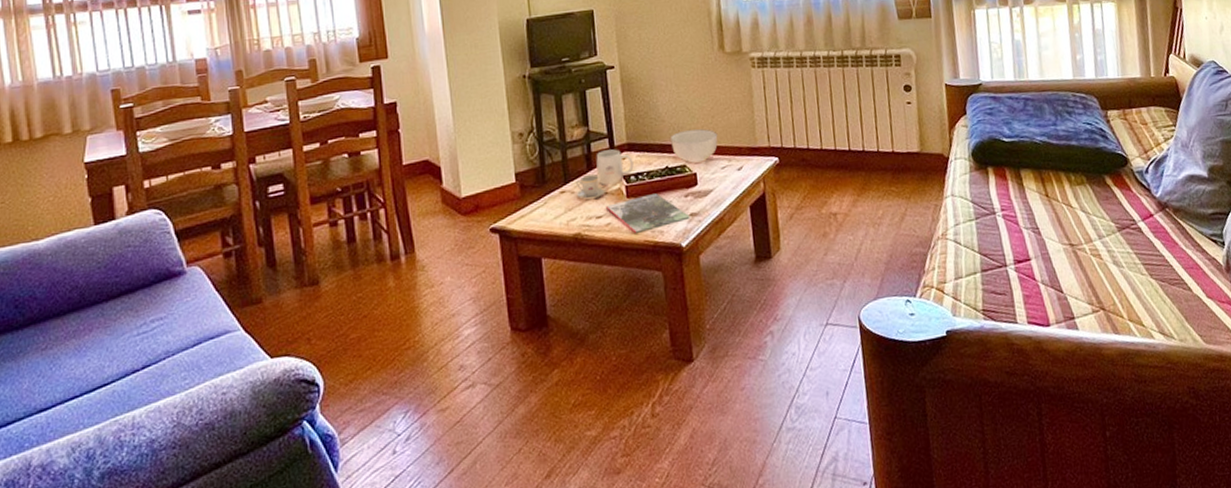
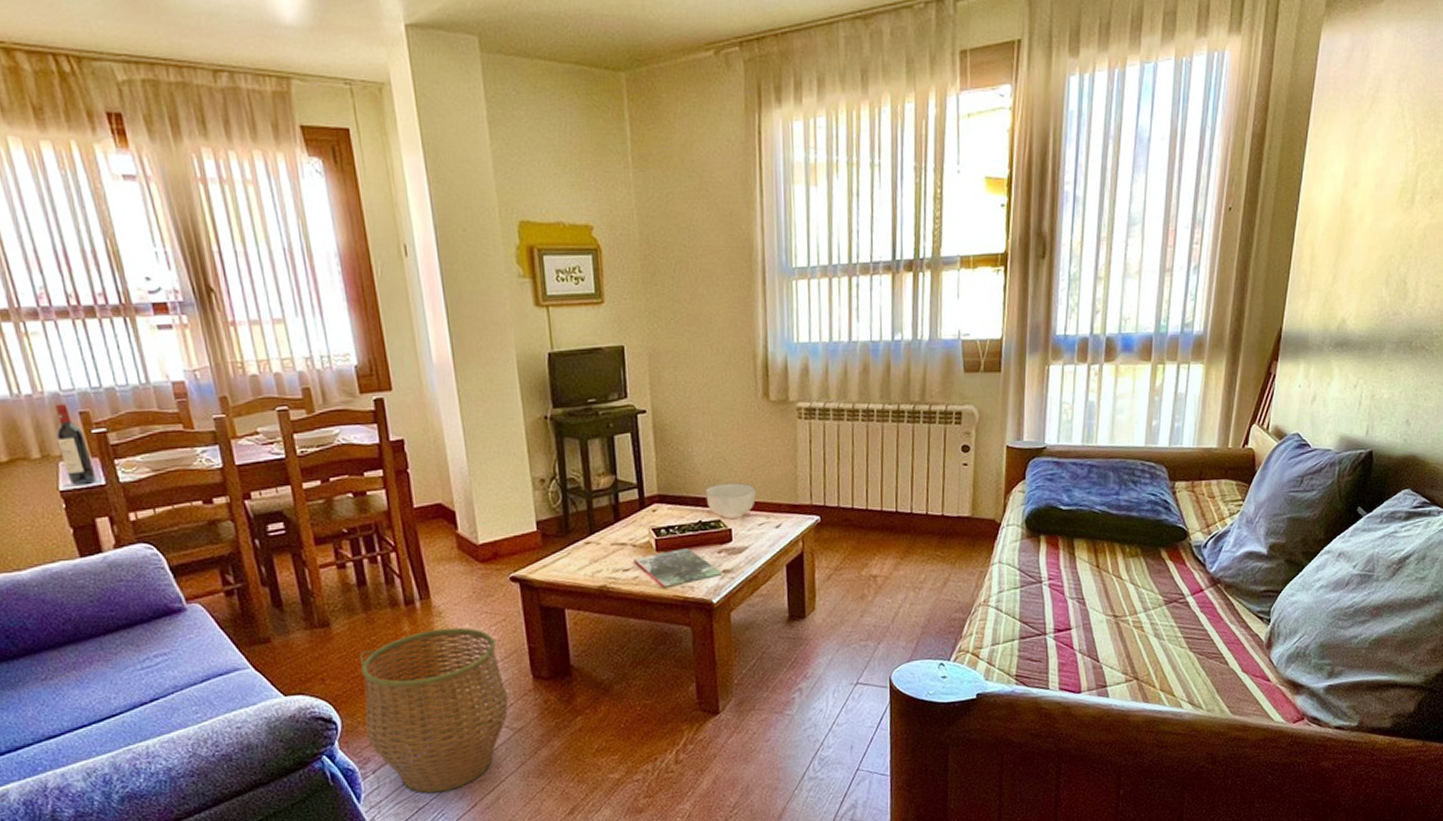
wine bottle: none [88,83,119,158] -> present [54,404,97,486]
basket: none [345,280,487,460] -> present [359,627,509,794]
teacup: present [575,174,606,200] -> none [601,526,634,553]
mug: present [596,149,634,186] -> none [624,500,665,539]

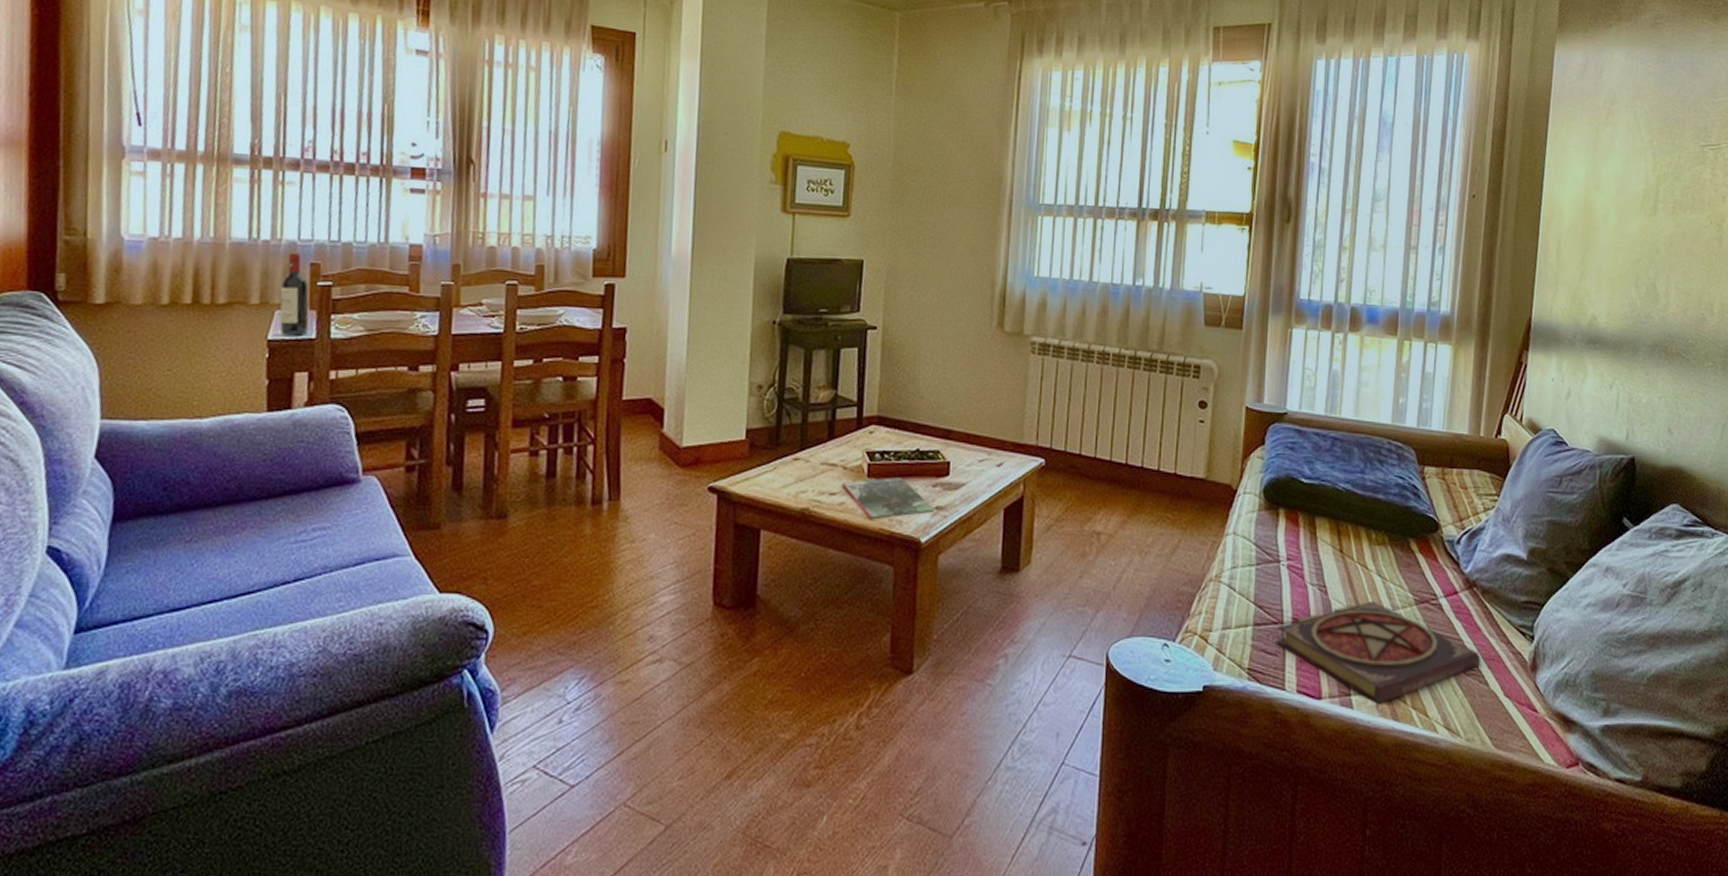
basket: present [359,627,509,794] -> none [518,535,683,732]
bowl: present [705,482,757,520] -> none [927,411,981,452]
book: none [1039,605,1223,691] -> present [1275,600,1481,704]

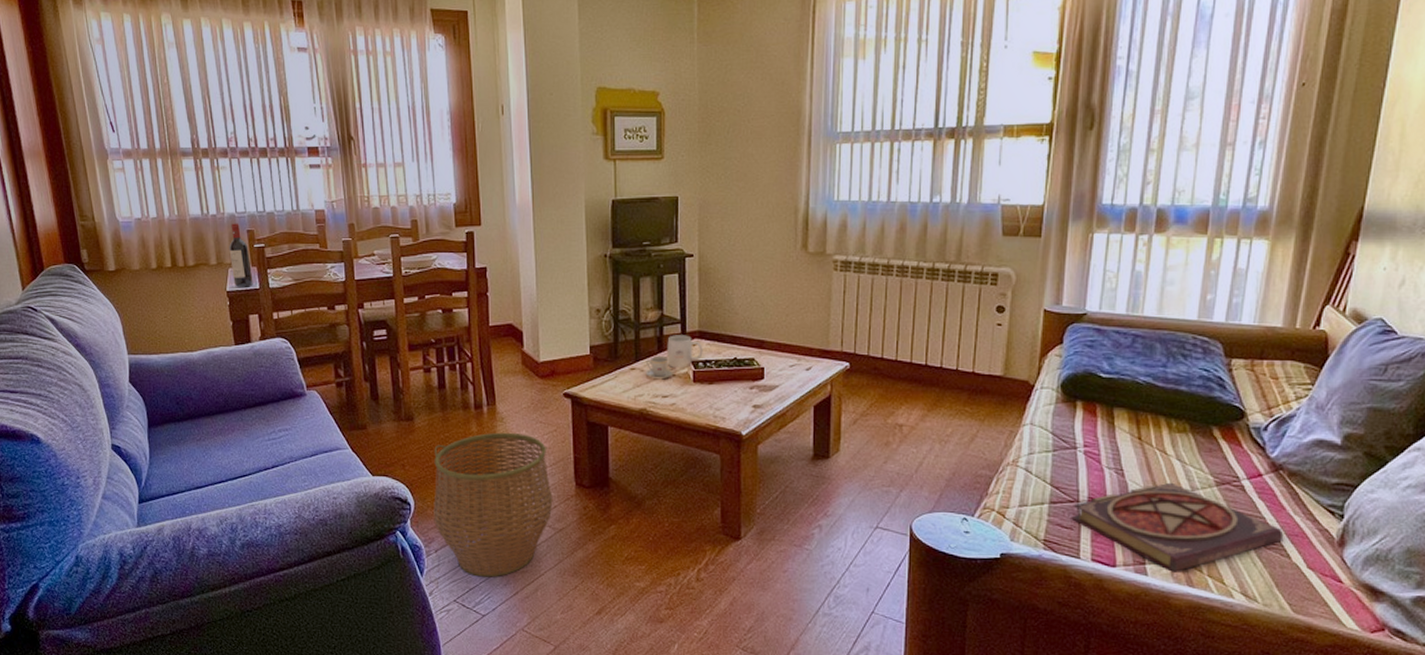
basket: none [518,535,683,732] -> present [433,432,553,577]
teacup: none [811,445,846,473] -> present [645,356,674,380]
mug: none [838,419,881,461] -> present [667,335,703,369]
magazine: present [842,477,935,520] -> none [673,382,753,417]

